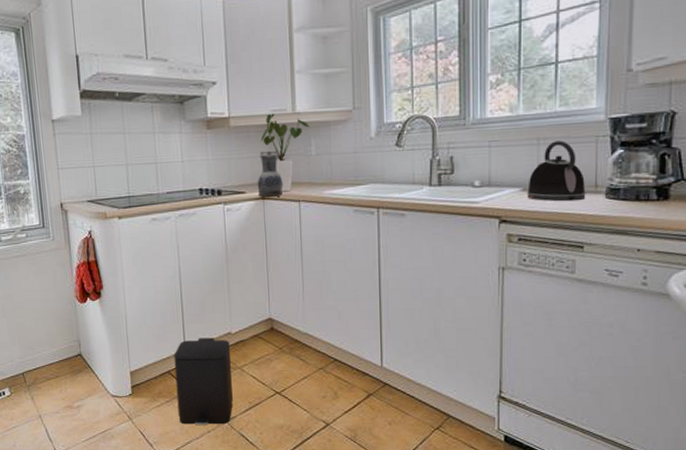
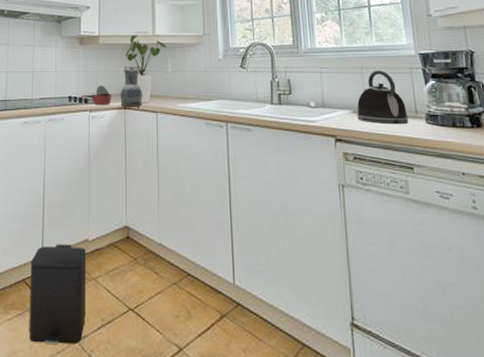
saucepan: none [213,175,248,197] -> present [81,86,112,106]

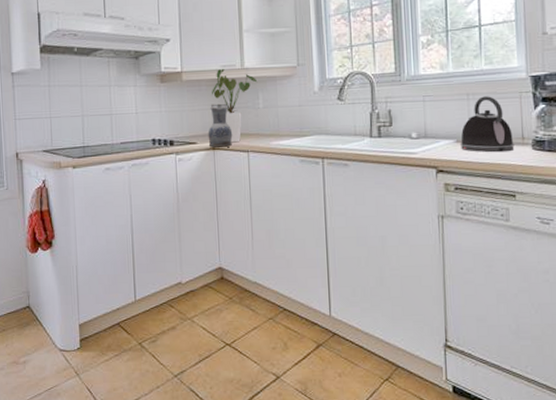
pedal bin: present [29,244,87,345] -> none [124,288,183,381]
saucepan: present [81,86,112,106] -> none [166,126,199,148]

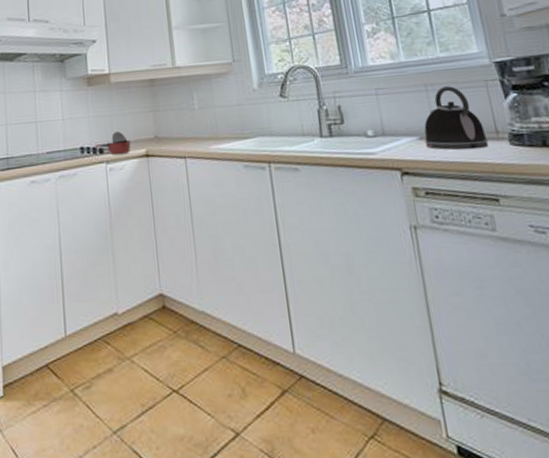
saucepan: none [166,126,199,148] -> present [95,132,131,155]
ceramic jug: present [208,103,233,149] -> none [140,105,168,156]
house plant: present [212,68,258,143] -> none [142,68,191,149]

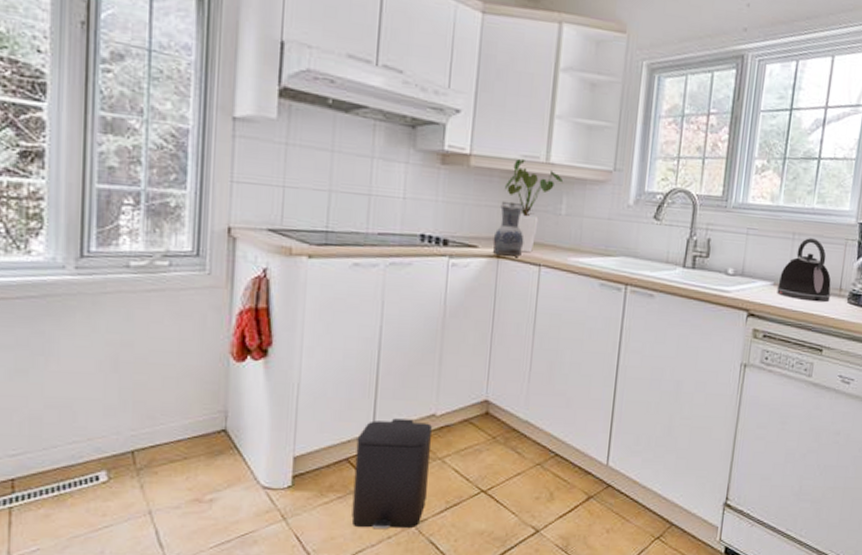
pedal bin: none [53,320,123,439] -> present [351,418,433,530]
saucepan: present [95,132,131,155] -> none [438,224,482,251]
ceramic jug: none [140,105,168,156] -> present [492,201,525,258]
house plant: none [142,68,191,149] -> present [505,158,564,253]

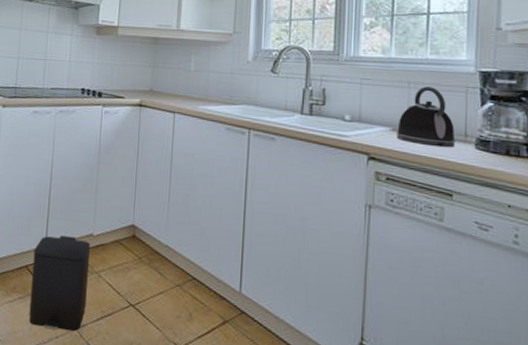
ceramic jug: present [492,201,525,258] -> none [135,61,161,106]
house plant: present [505,158,564,253] -> none [145,27,192,102]

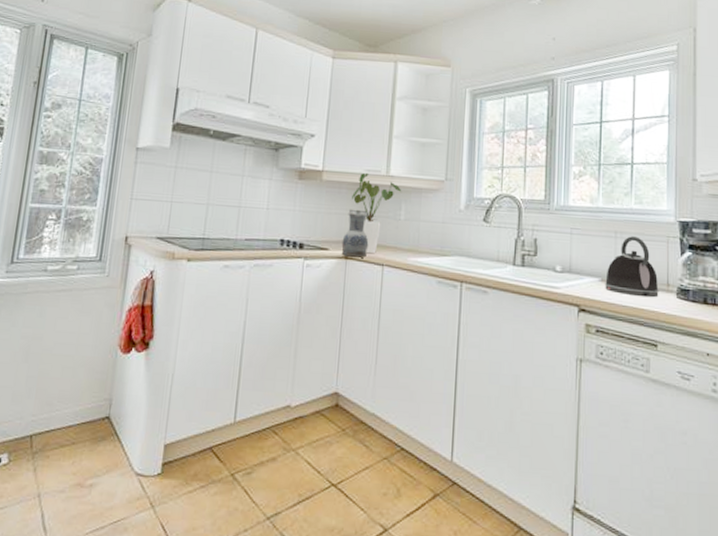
pedal bin: present [29,235,91,331] -> none [212,409,288,522]
ceramic jug: none [135,61,161,106] -> present [341,209,369,259]
house plant: none [145,27,192,102] -> present [352,172,402,254]

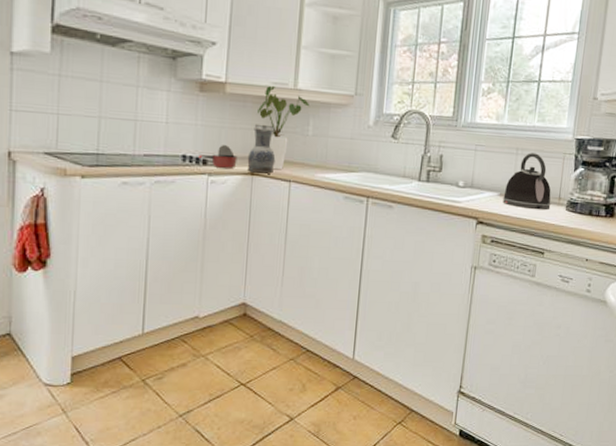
saucepan: none [295,229,332,253] -> present [198,145,238,169]

